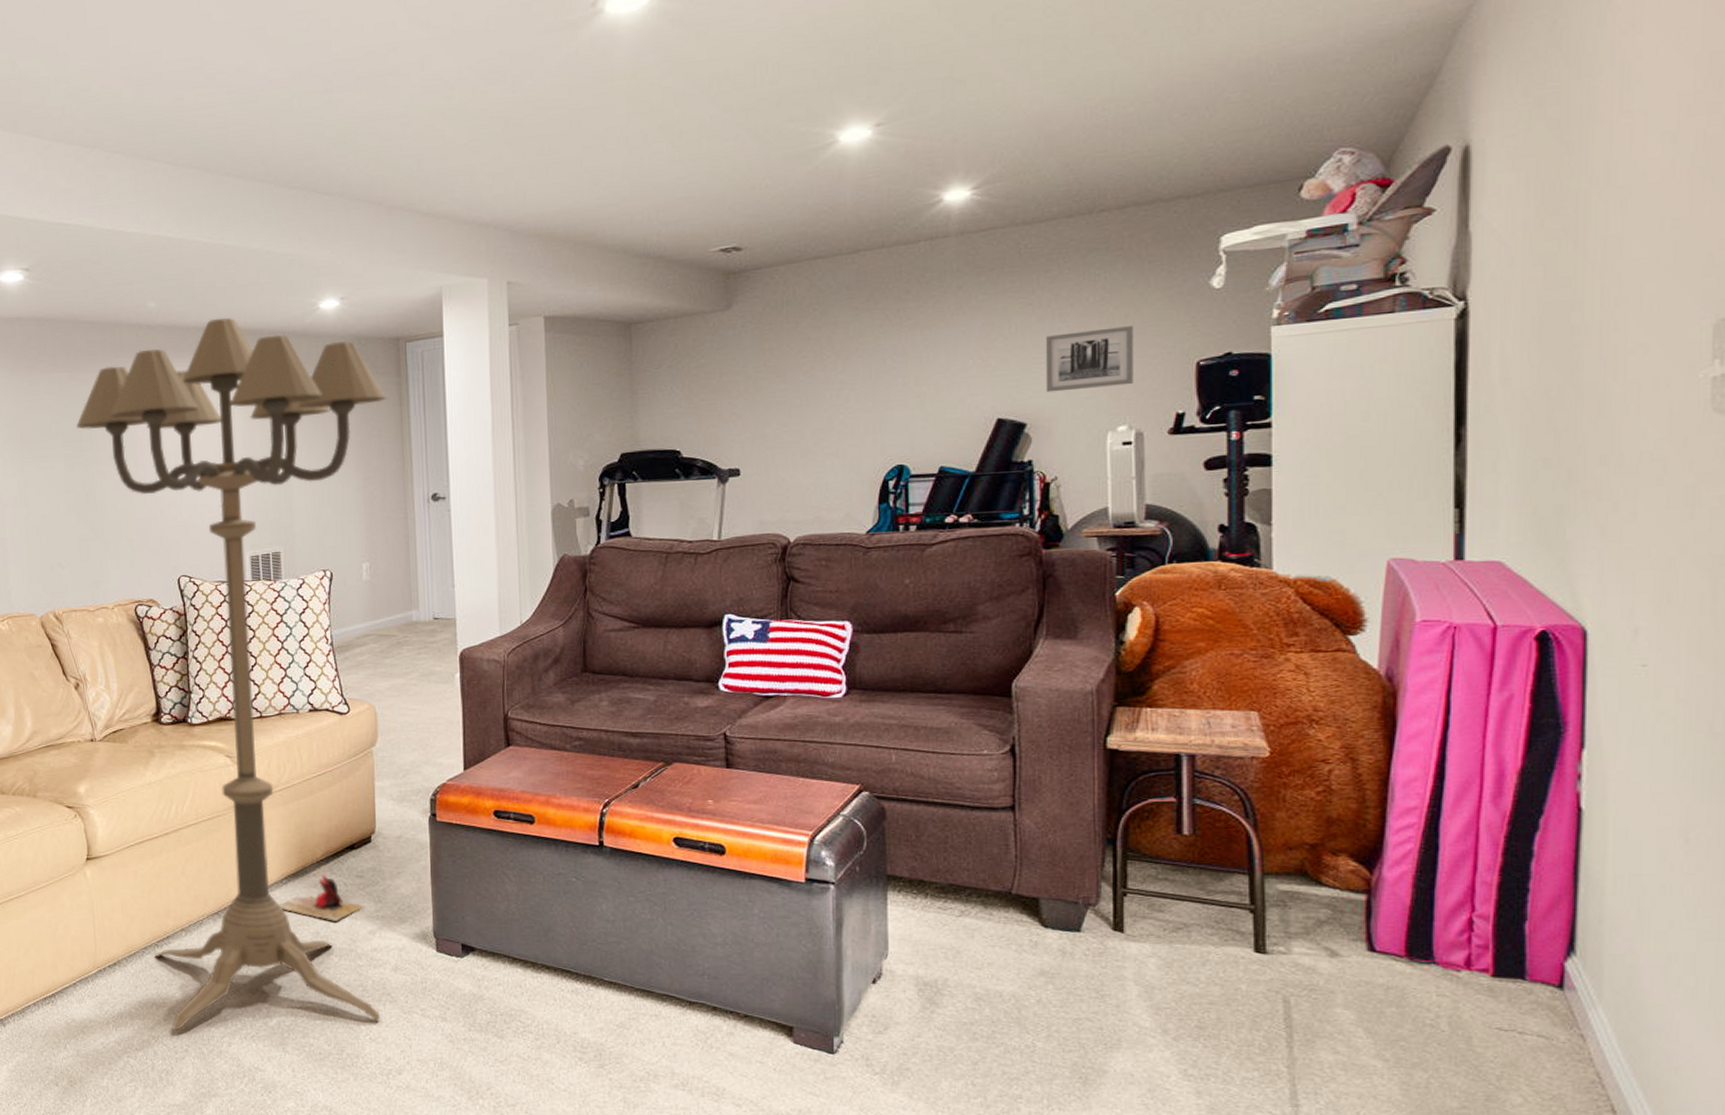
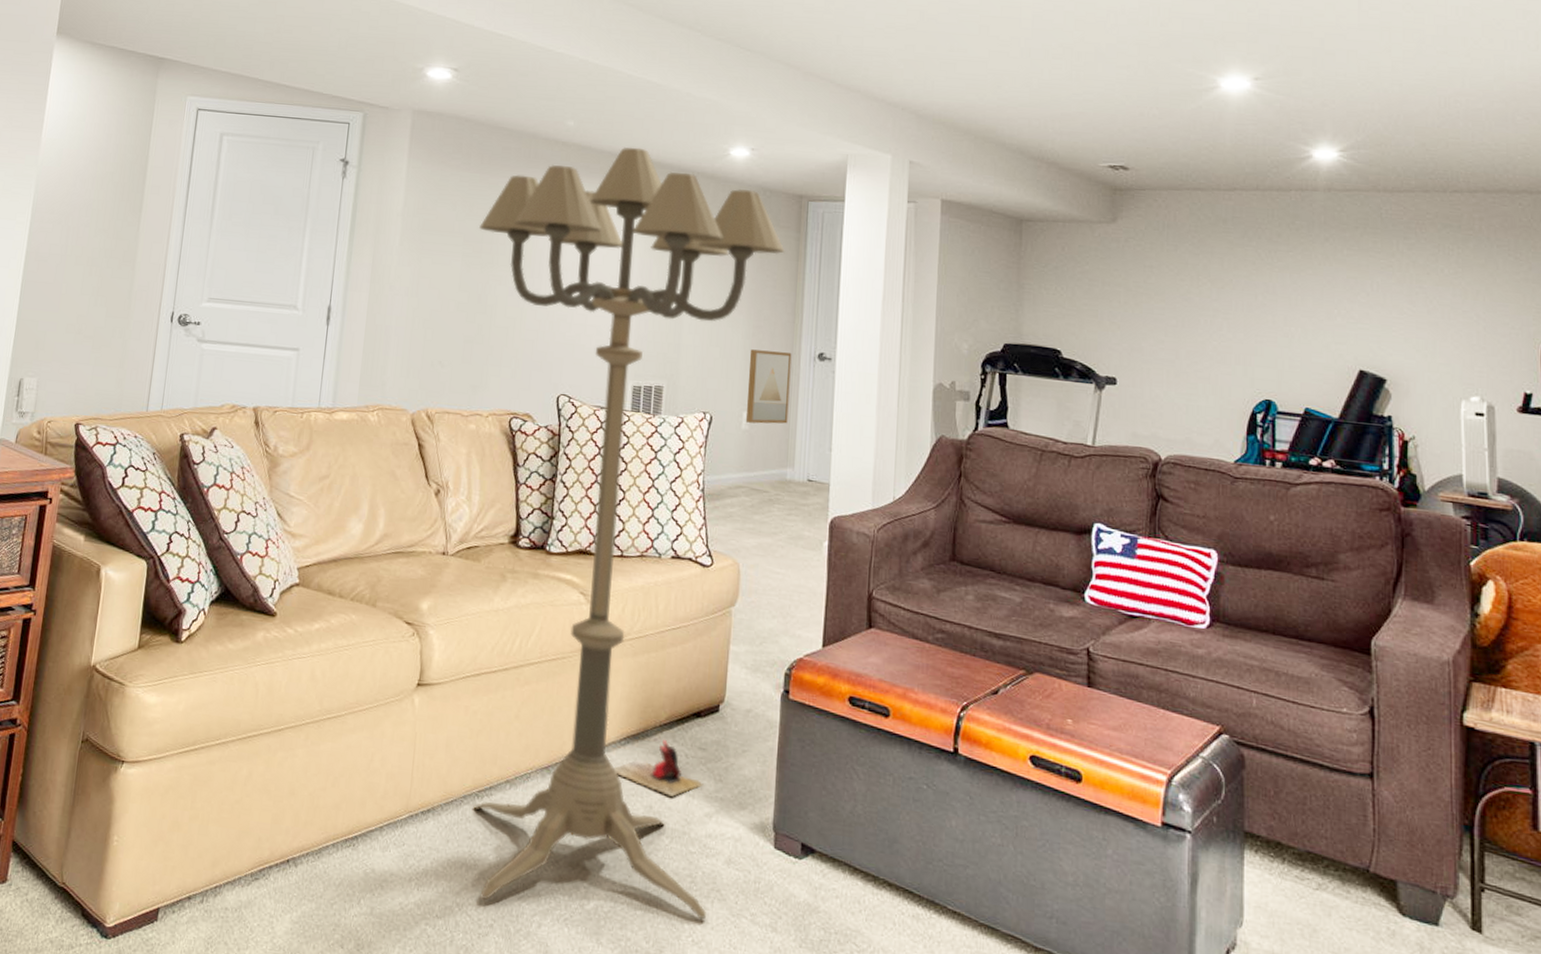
wall art: none [362,499,408,573] -> present [746,349,792,424]
wall art: present [1045,326,1133,393] -> none [1404,298,1485,359]

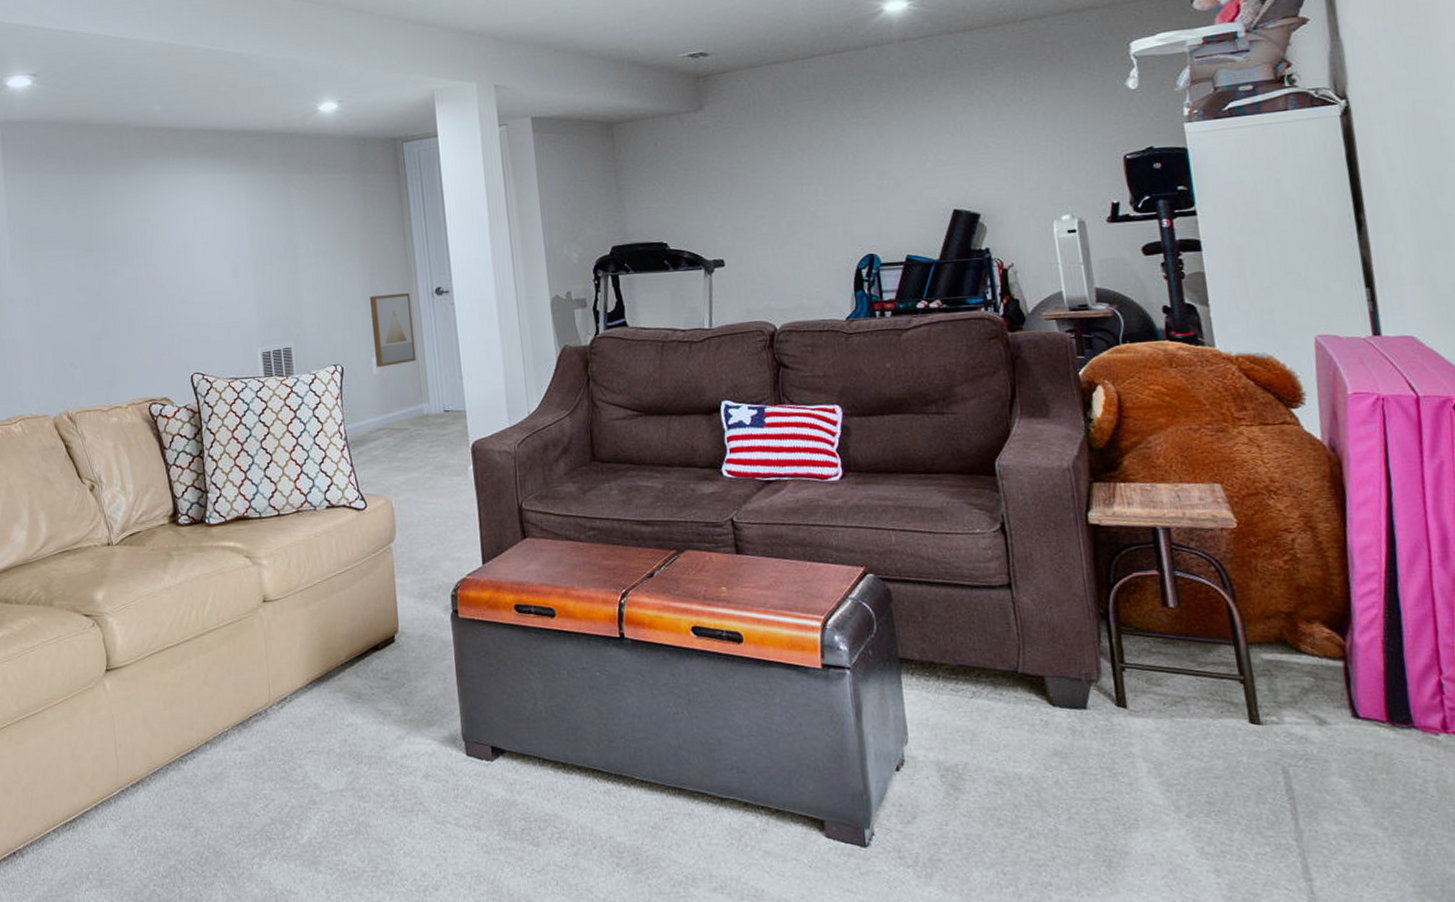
floor lamp: present [473,147,785,920] -> none [86,119,413,854]
slippers: present [613,740,704,798] -> none [304,677,391,728]

